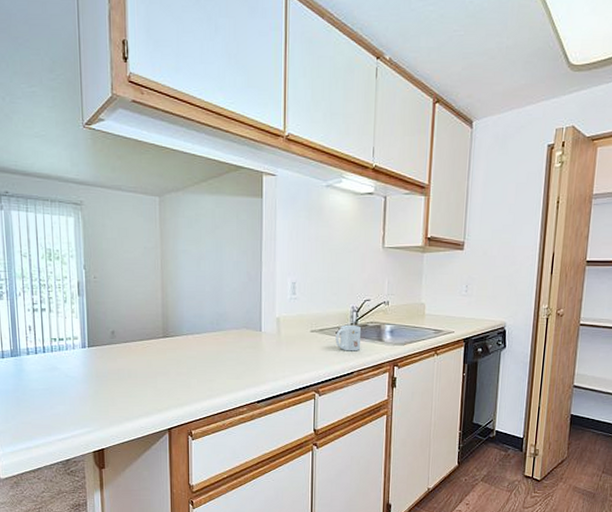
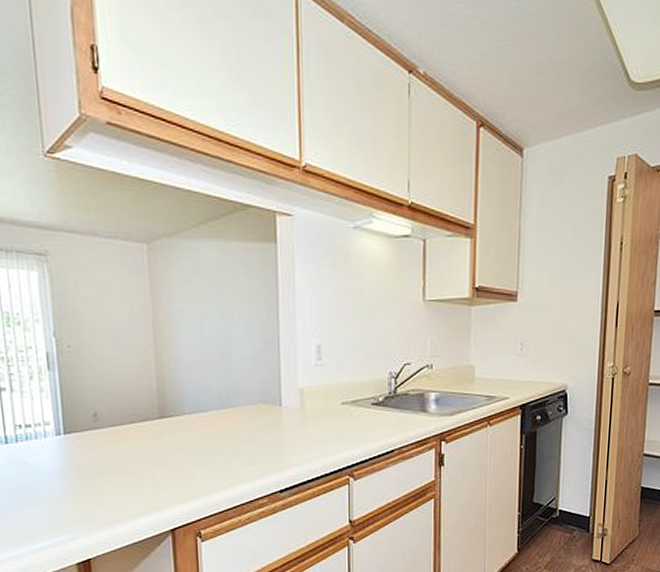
mug: present [335,326,361,351] -> none [371,395,402,426]

